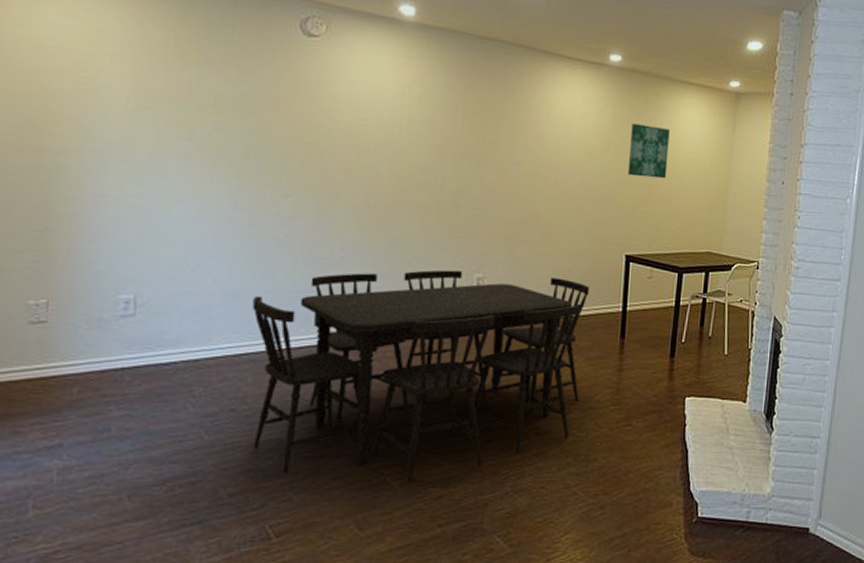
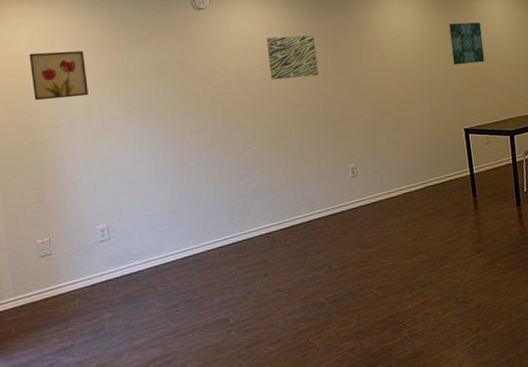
wall art: none [51,44,136,119] -> present [29,51,88,100]
dining table: present [252,269,589,483] -> none [189,156,449,346]
wall art: none [392,92,460,155] -> present [266,35,319,81]

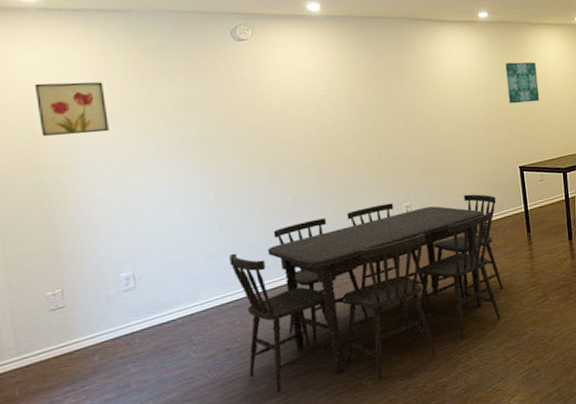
dining table: none [189,156,449,346] -> present [229,194,503,393]
wall art: present [266,35,319,81] -> none [315,70,372,117]

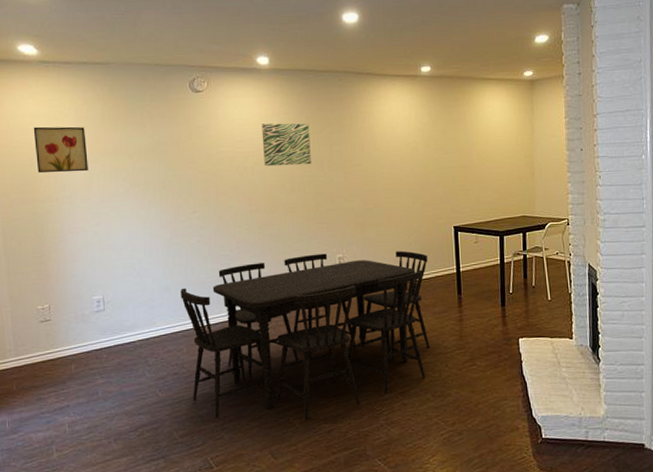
wall art: none [315,70,372,117] -> present [261,123,311,167]
wall art: present [505,62,540,104] -> none [445,118,480,162]

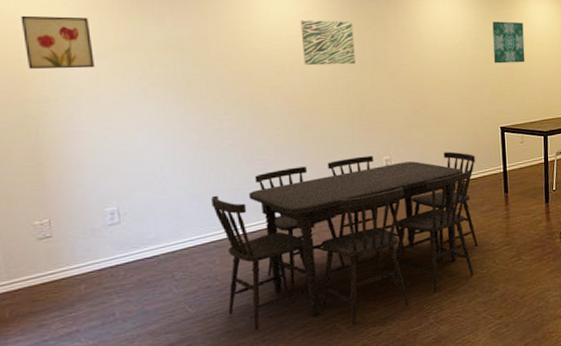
wall art: none [445,118,480,162] -> present [492,21,525,64]

